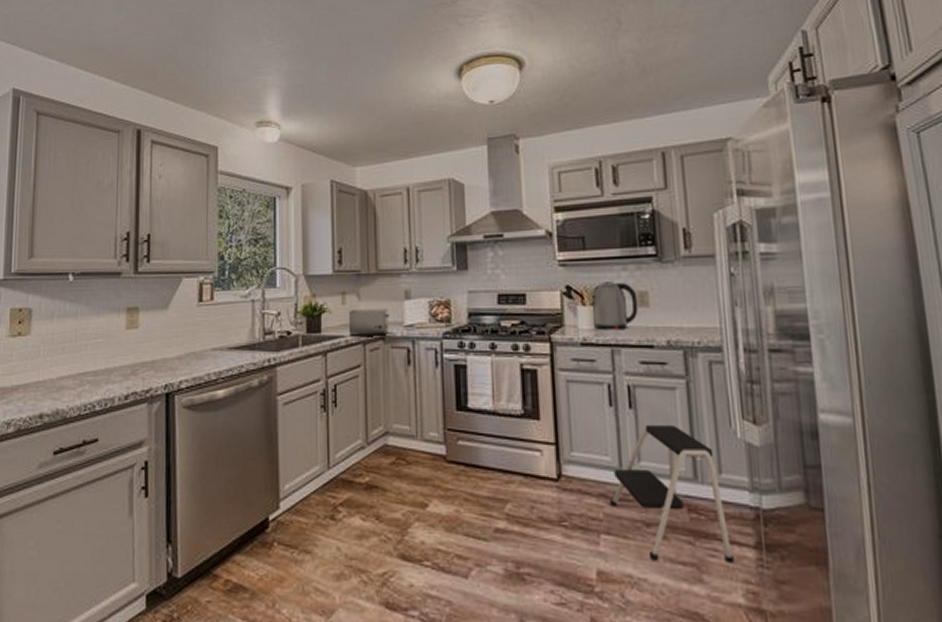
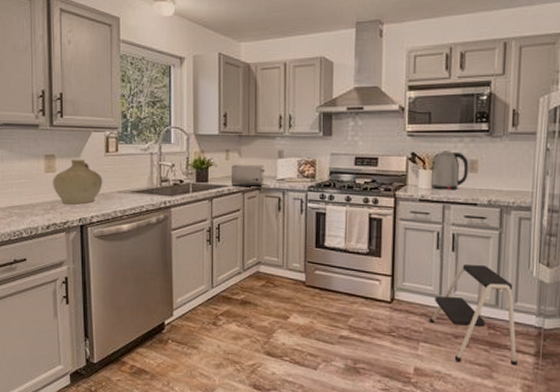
ceramic jug: none [134,311,195,367] -> present [53,159,103,205]

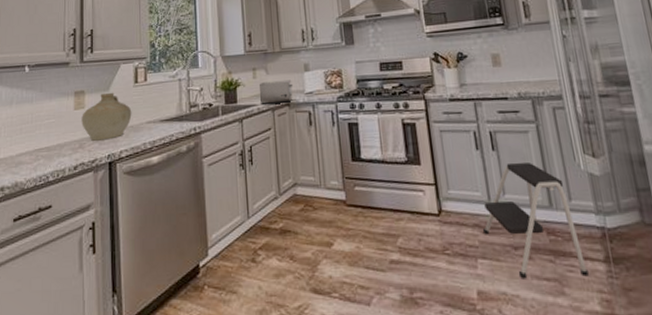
kettle: present [431,151,469,191] -> none [455,47,493,88]

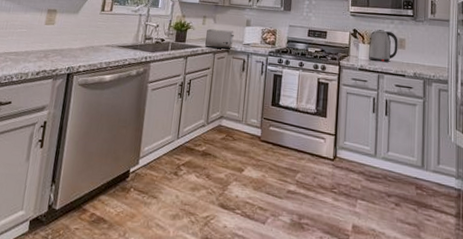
ceramic jug: present [82,92,132,141] -> none [49,14,95,55]
kettle: none [455,47,493,88] -> present [369,29,398,63]
step stool: present [483,162,589,279] -> none [366,127,442,226]

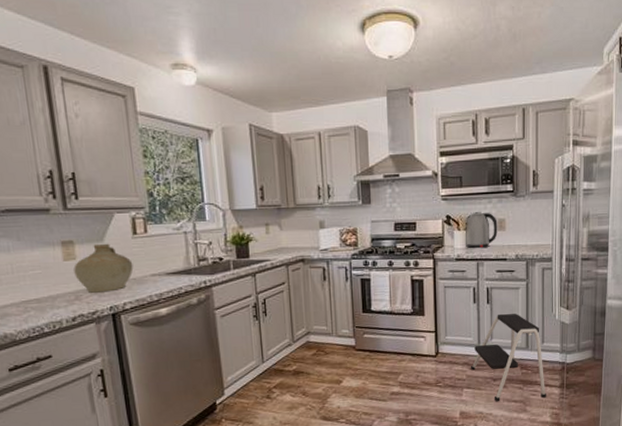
ceramic jug: none [49,14,95,55] -> present [73,243,133,293]
toaster: present [205,28,235,50] -> none [272,236,308,261]
step stool: none [366,127,442,226] -> present [471,313,546,402]

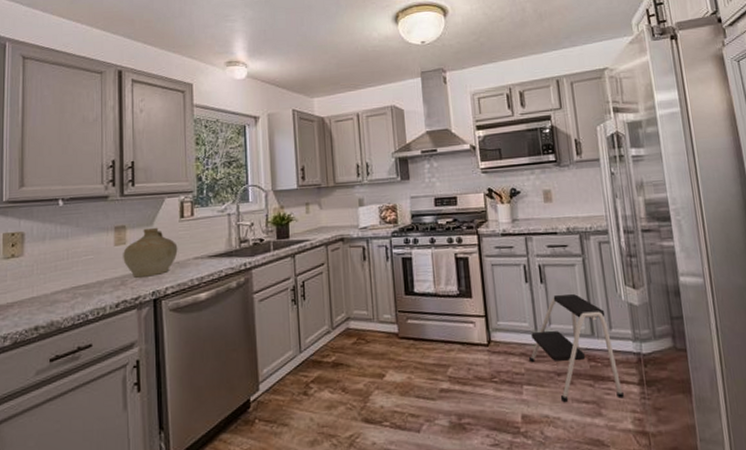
kettle: present [465,212,498,249] -> none [508,184,544,223]

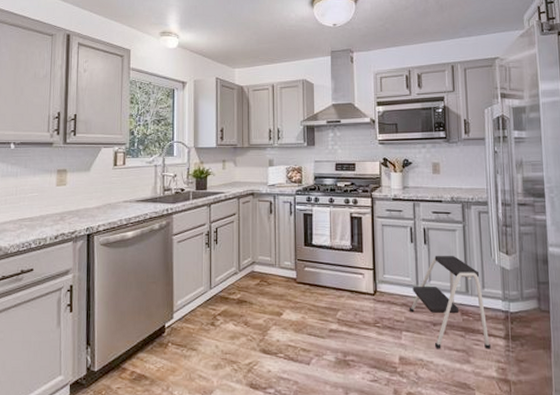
ceramic jug: present [123,227,178,278] -> none [63,172,110,215]

